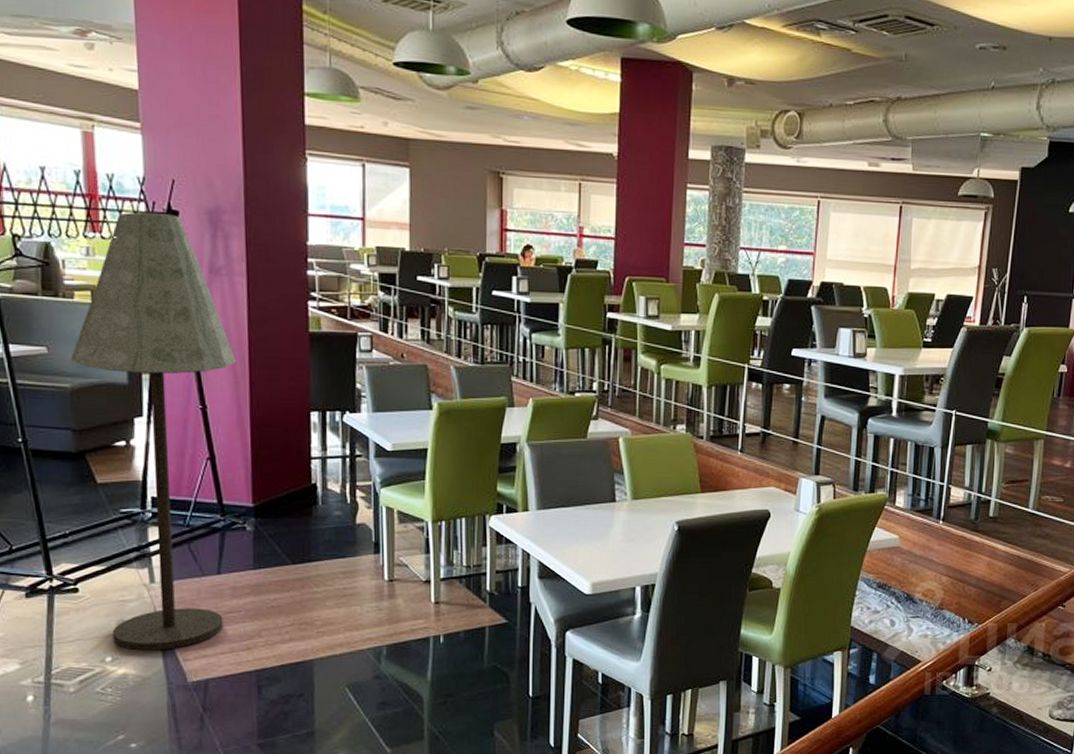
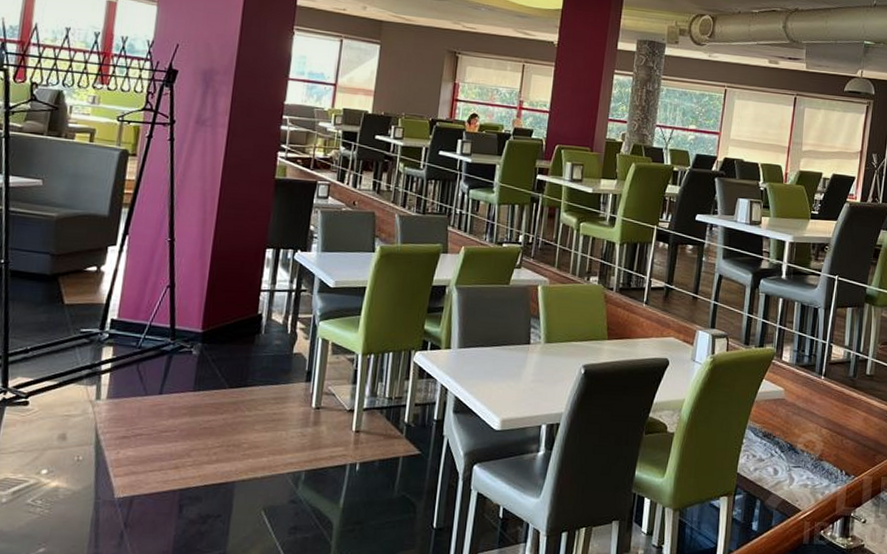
floor lamp: present [71,211,236,651] -> none [52,69,208,466]

